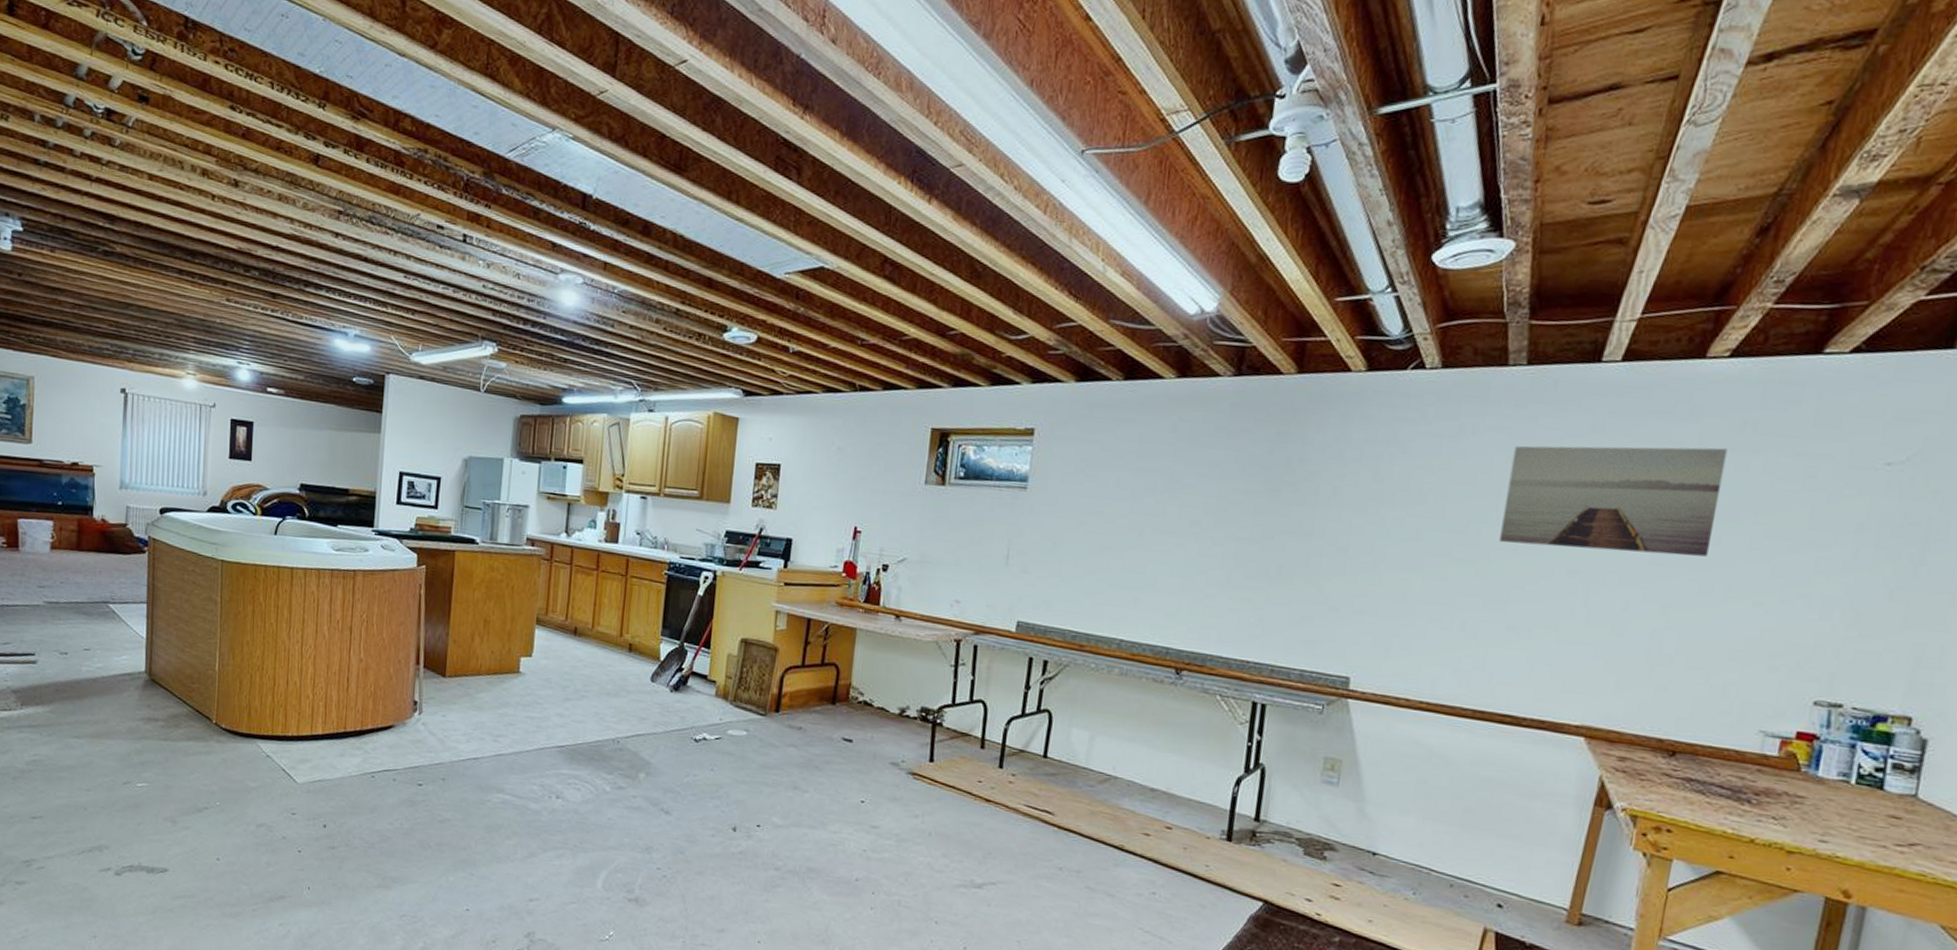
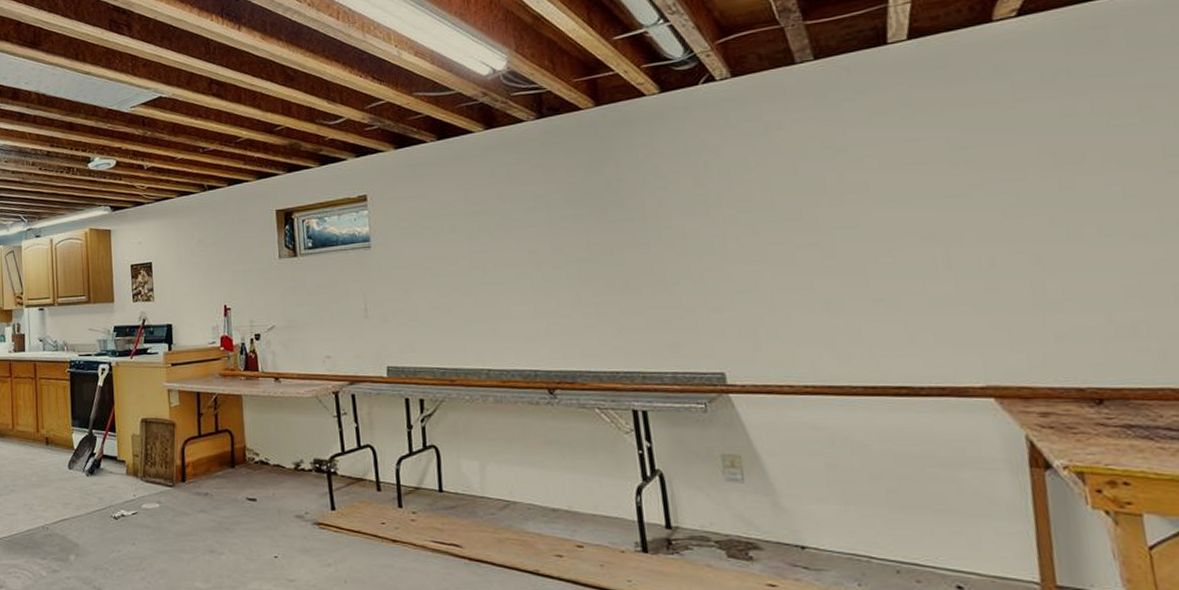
wall art: present [1499,446,1728,557] -> none [825,97,1063,222]

